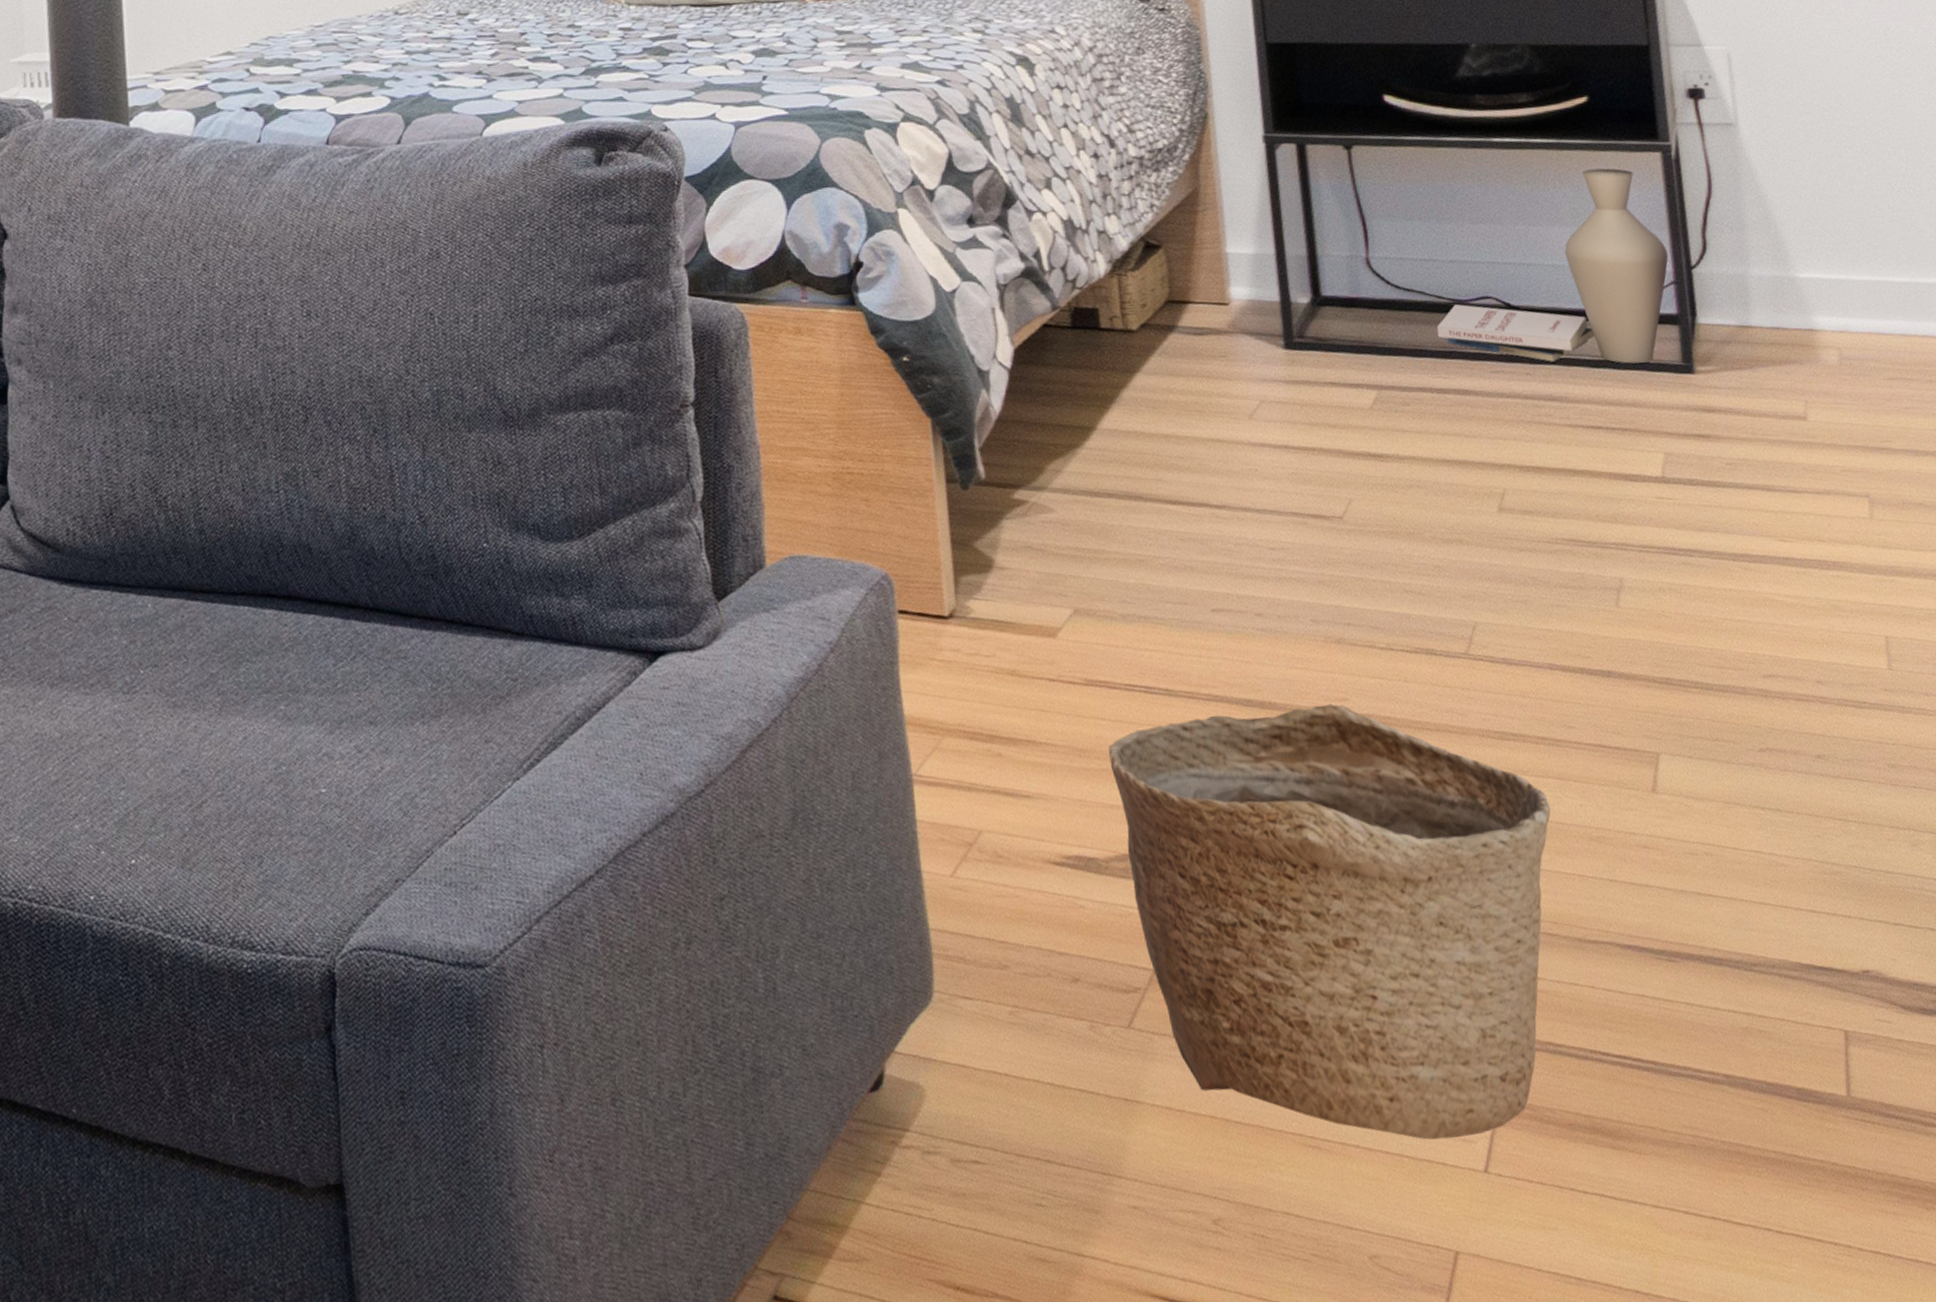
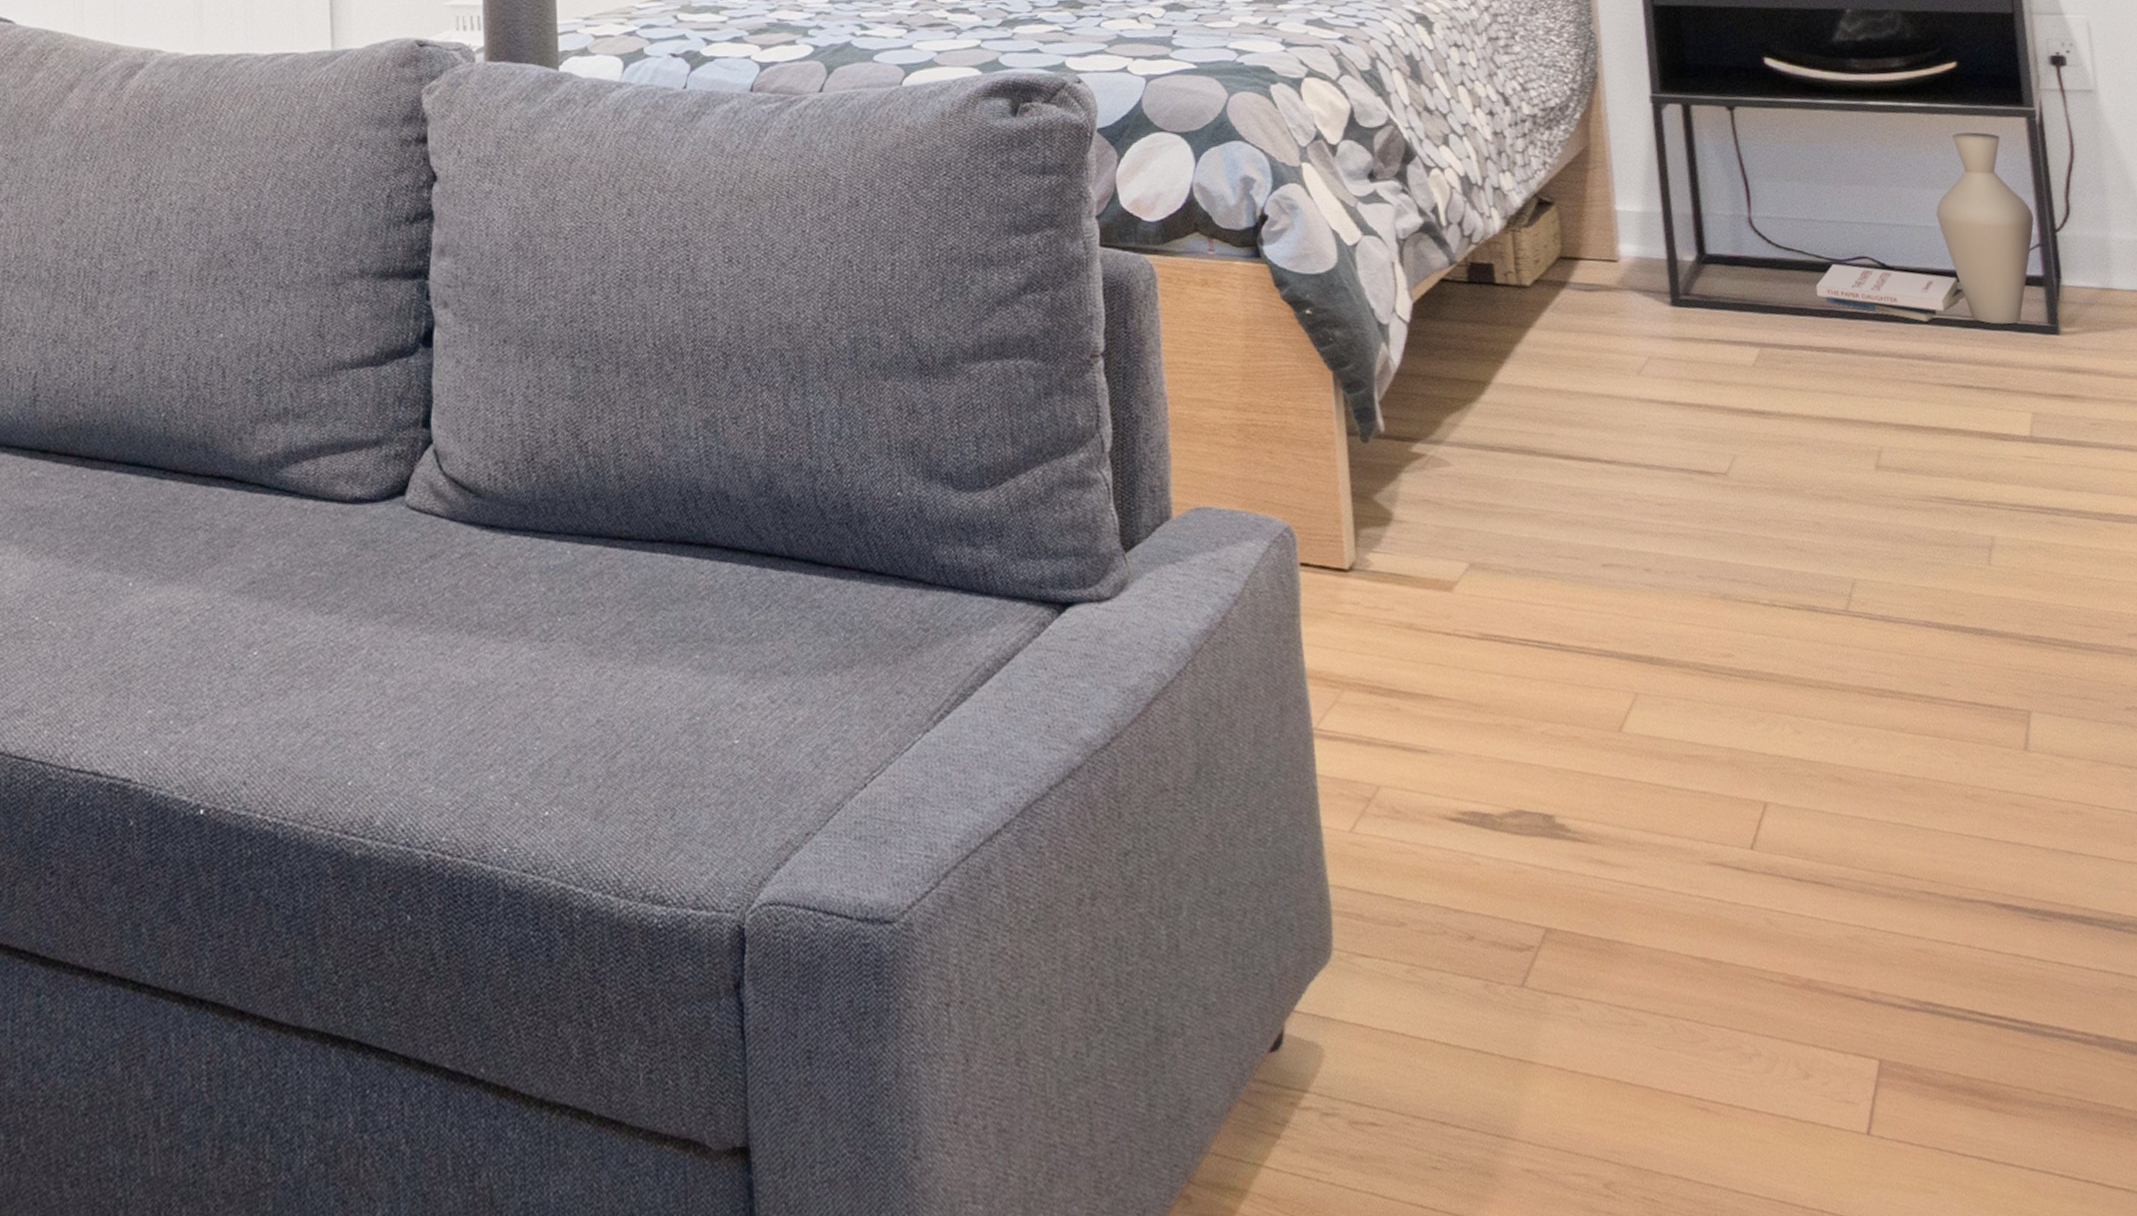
basket: present [1108,703,1551,1140] -> none [1503,659,1928,1102]

